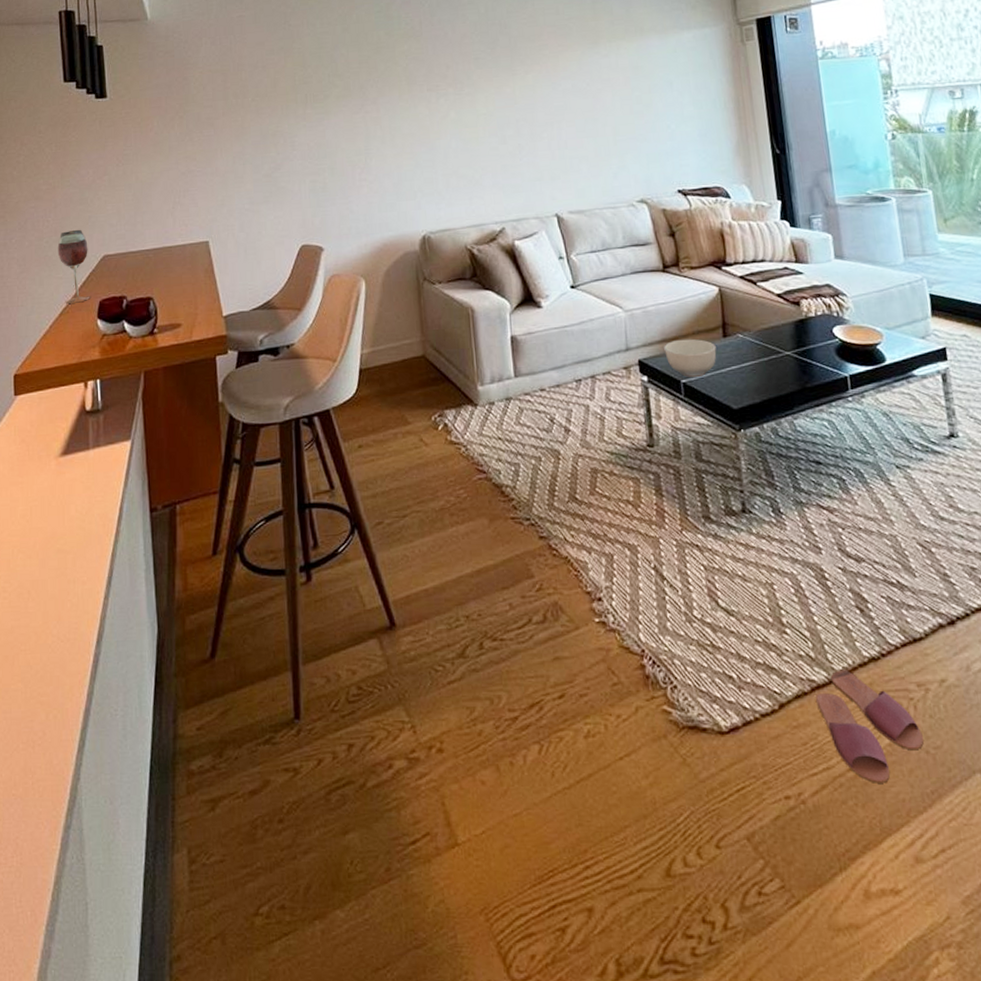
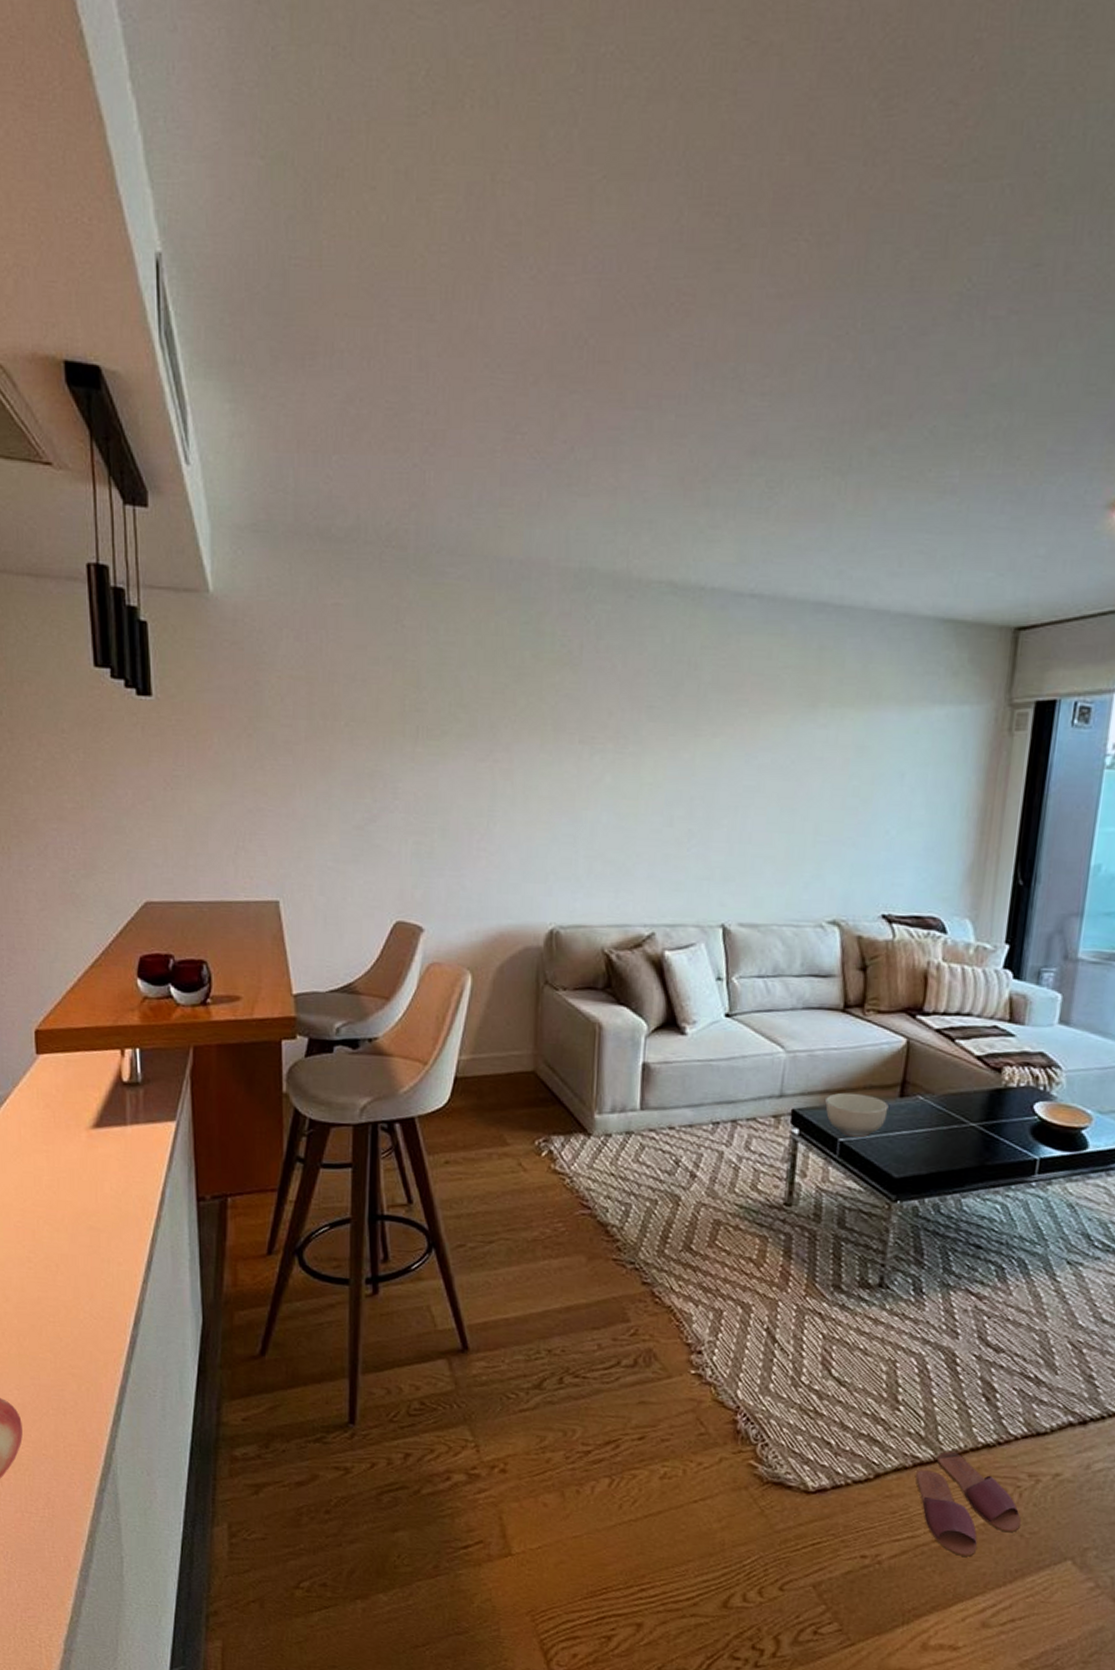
wineglass: present [57,229,90,305] -> none [87,864,128,957]

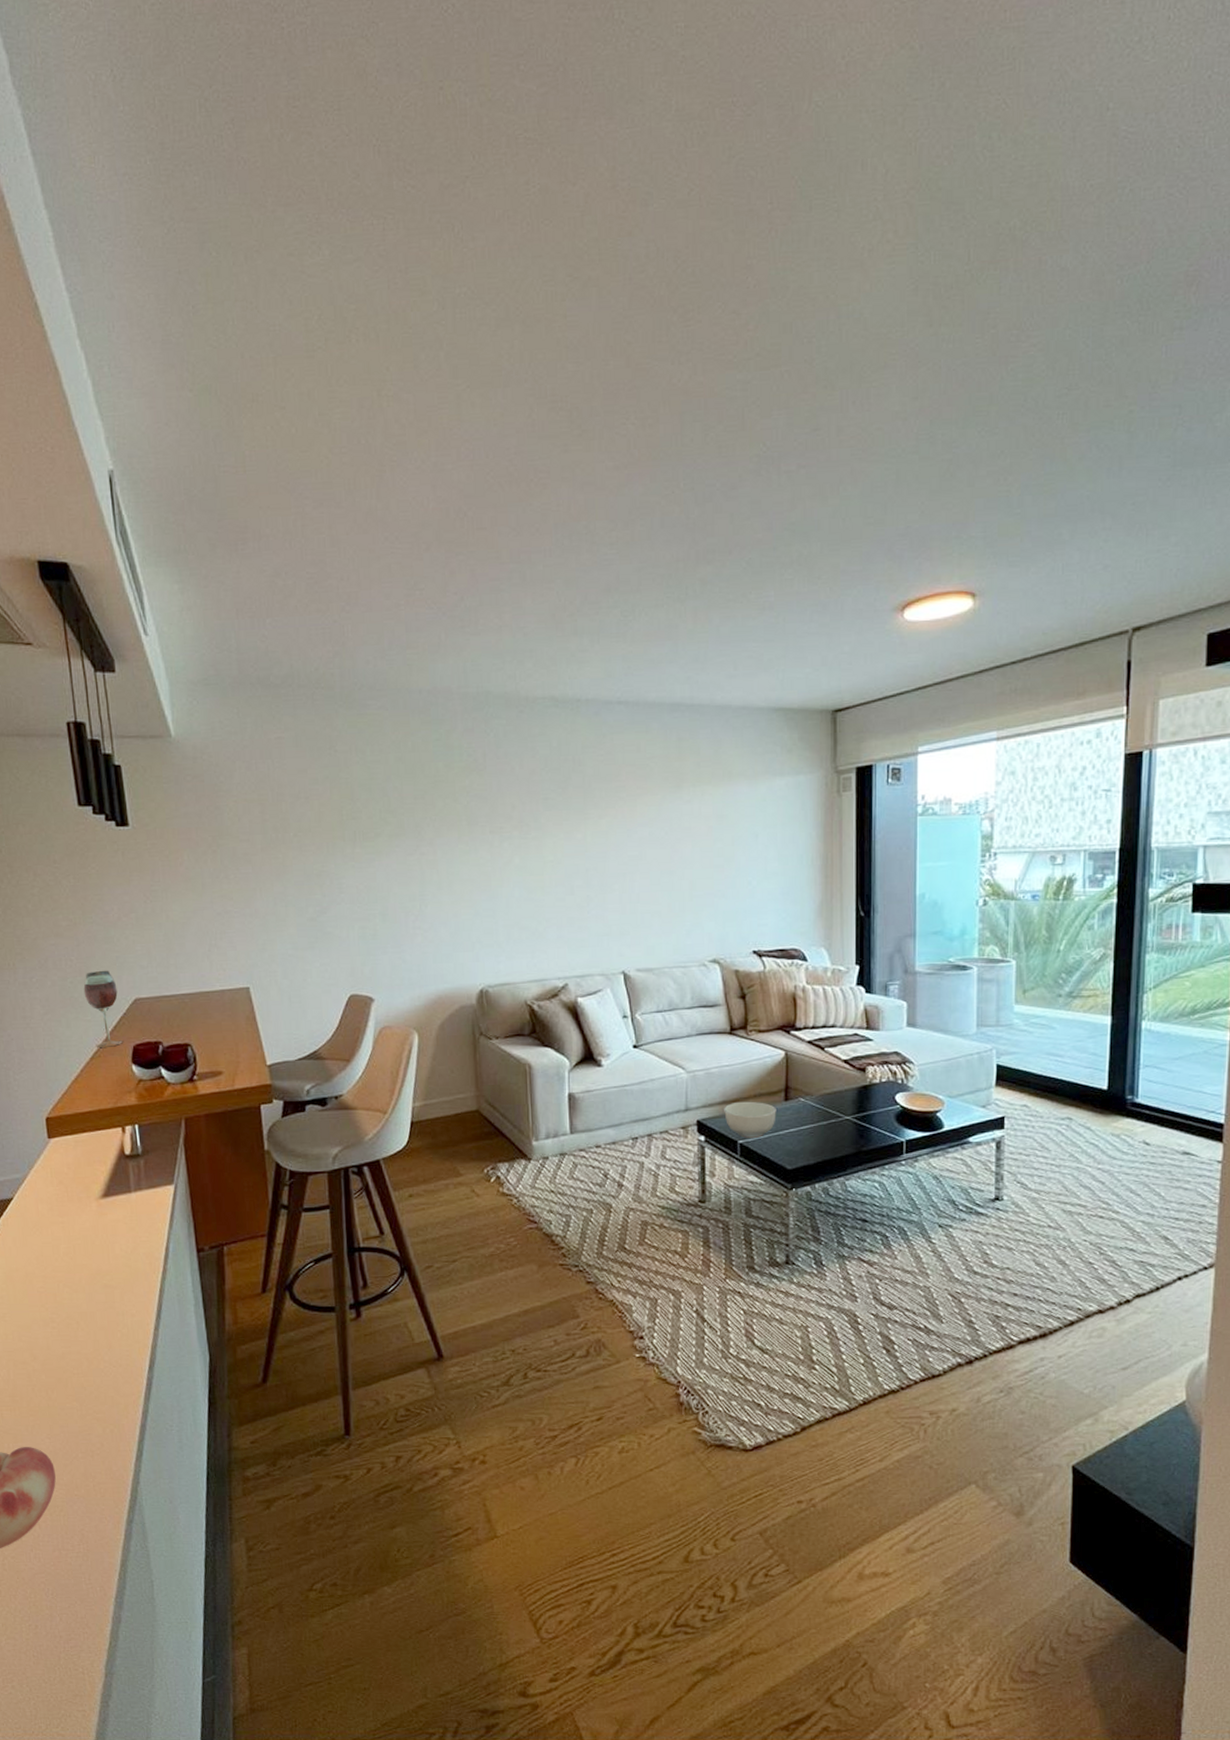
wineglass: none [87,864,128,957] -> present [83,970,123,1049]
slippers: present [916,1451,1021,1557] -> none [836,1400,928,1491]

